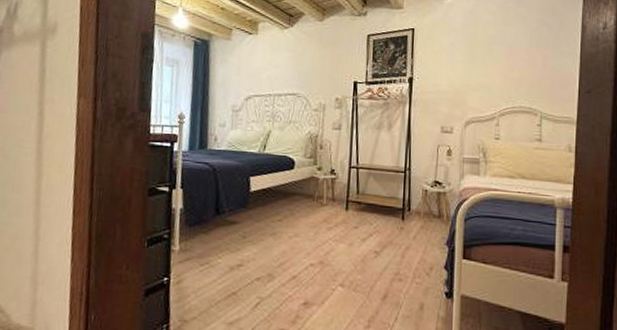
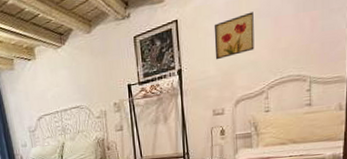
wall art: none [448,37,489,76] -> present [214,11,254,60]

